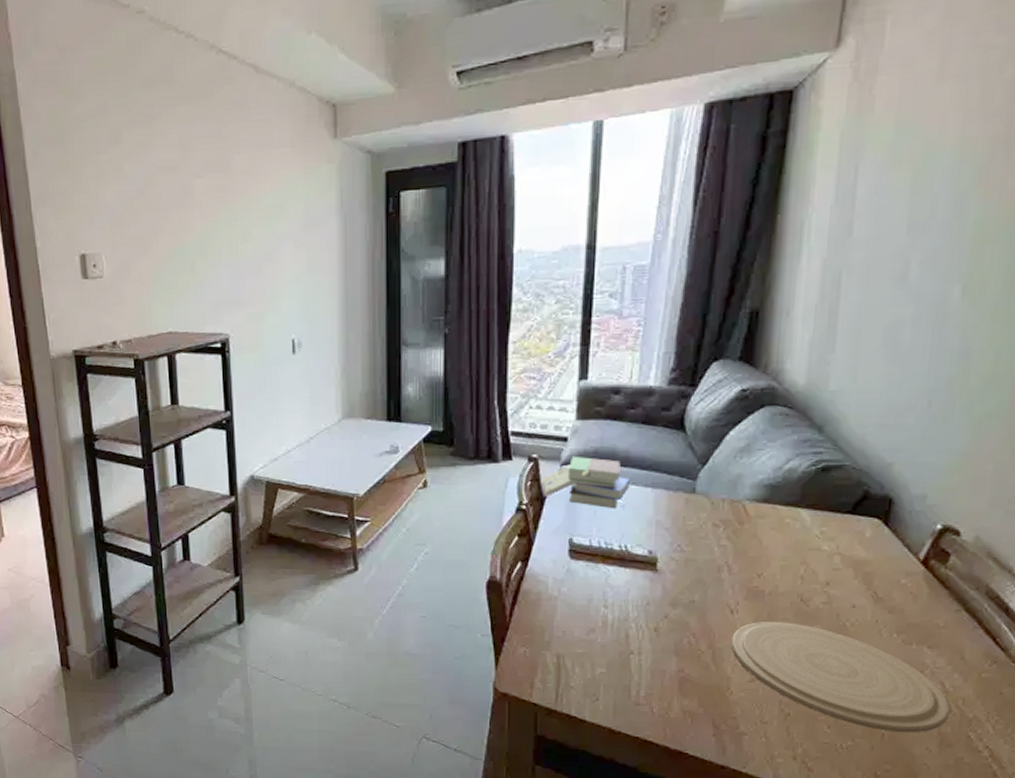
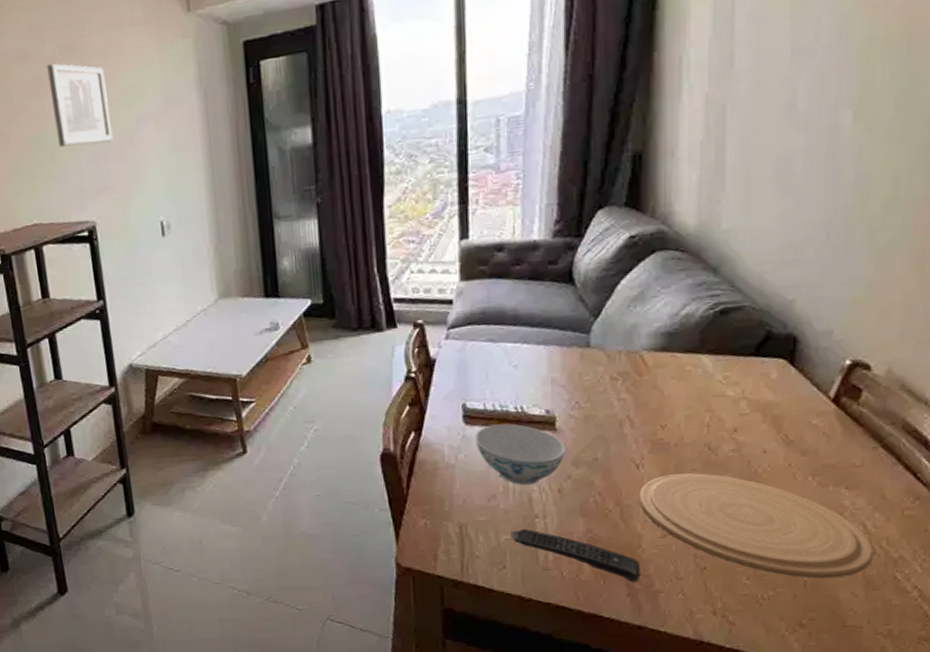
wall art: none [193,177,252,259] -> present [47,63,113,147]
book: present [539,455,629,509] -> none [427,318,520,370]
bowl: none [579,561,665,622] -> present [475,423,565,486]
remote control: none [606,663,727,723] -> present [510,528,640,582]

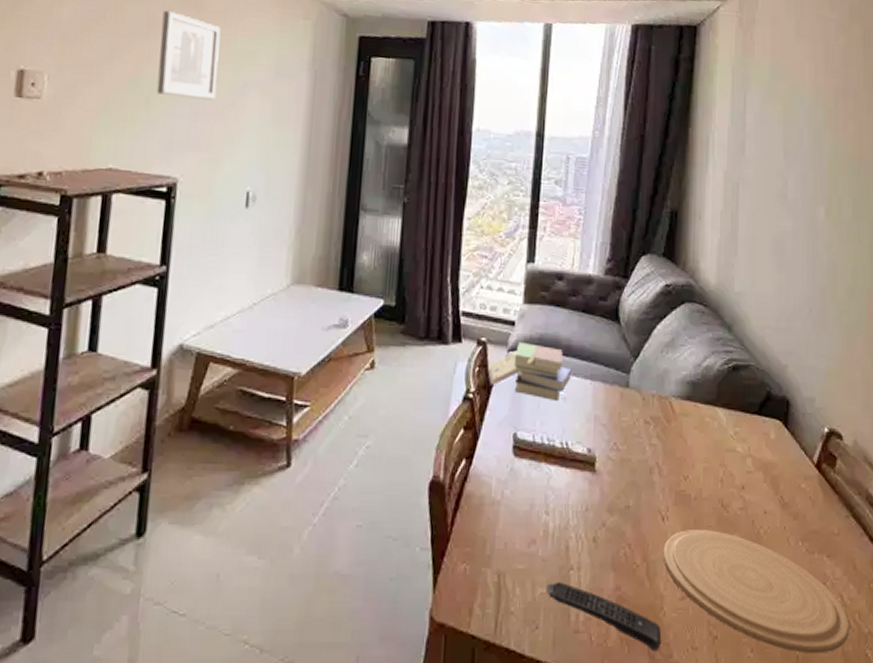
book: none [427,318,520,370] -> present [487,341,571,402]
bowl: present [475,423,565,486] -> none [522,459,602,531]

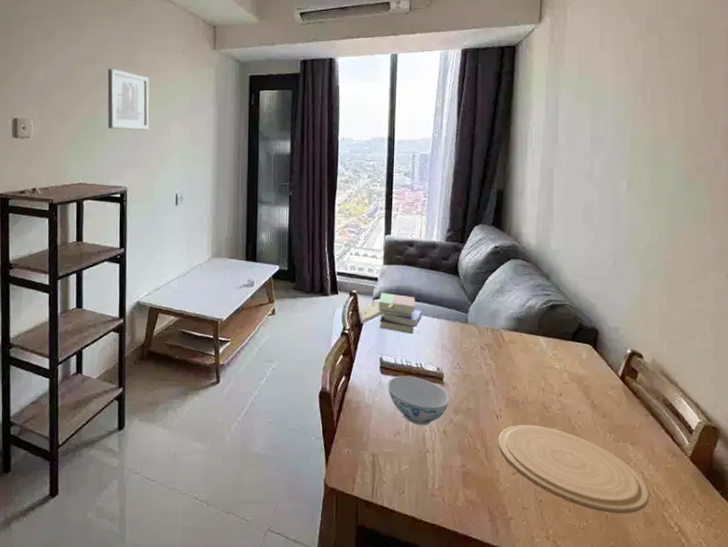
bowl: none [522,459,602,531] -> present [388,376,449,426]
remote control: present [546,581,661,651] -> none [409,461,498,510]

